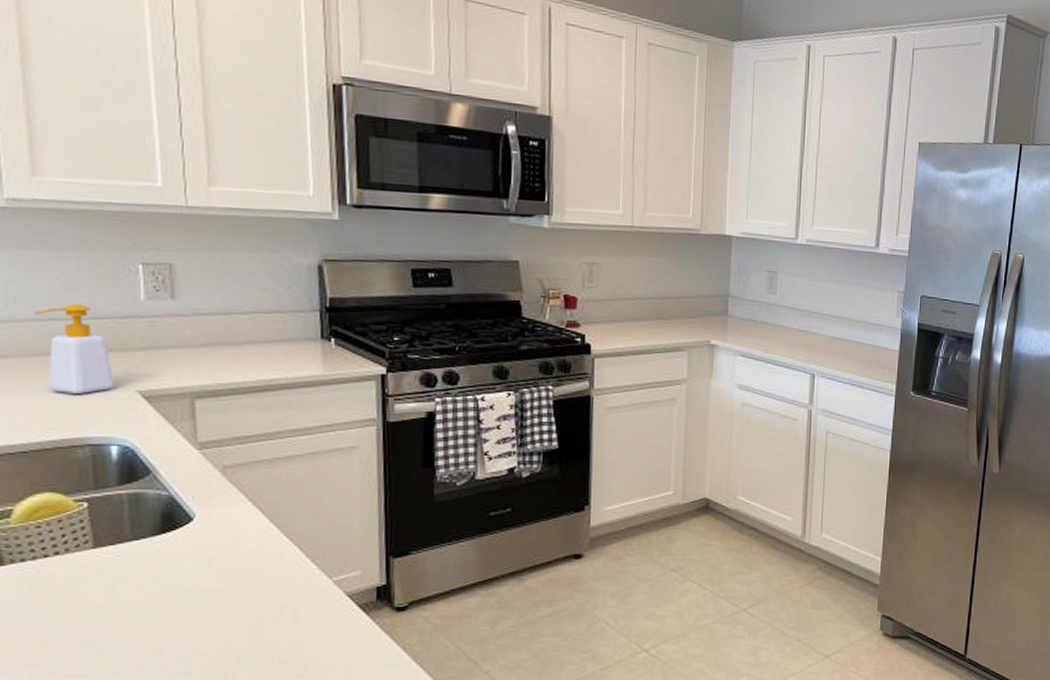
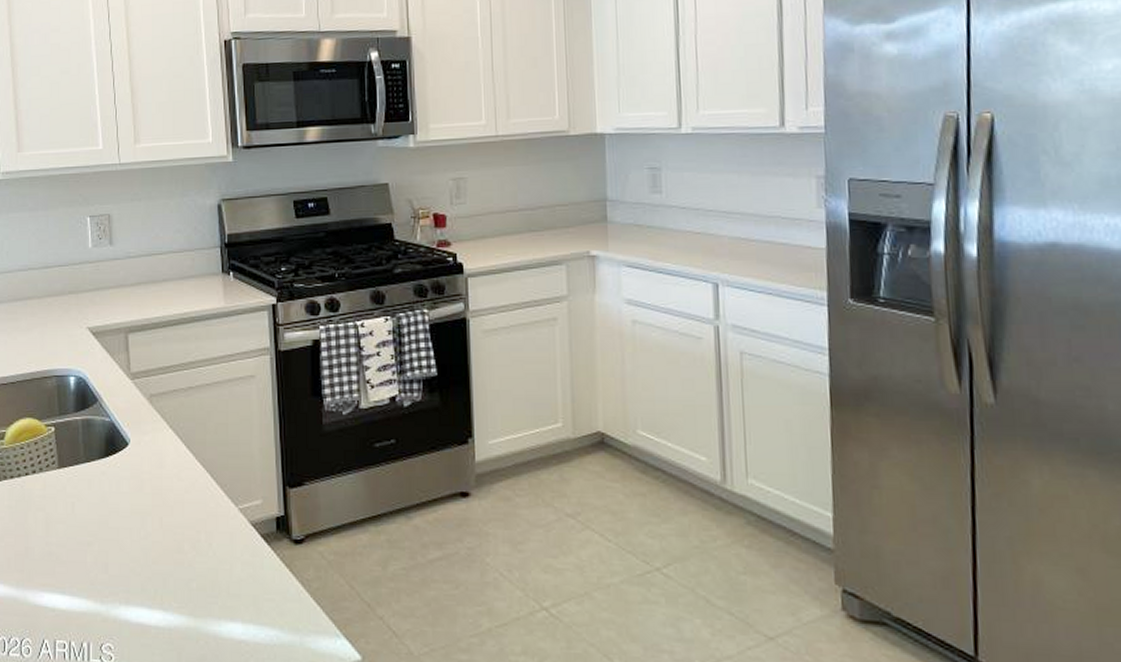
soap bottle: present [34,303,115,394] -> none [19,254,72,331]

